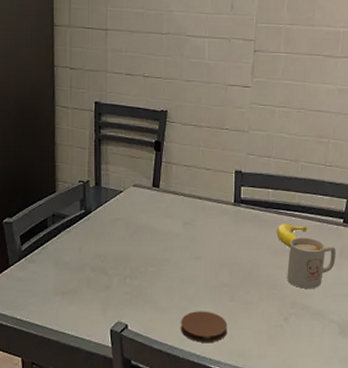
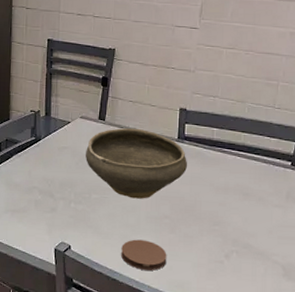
bowl: none [140,195,244,268] -> present [86,128,187,199]
banana: present [276,223,308,248] -> none [220,161,253,187]
mug: present [287,237,336,289] -> none [229,176,282,228]

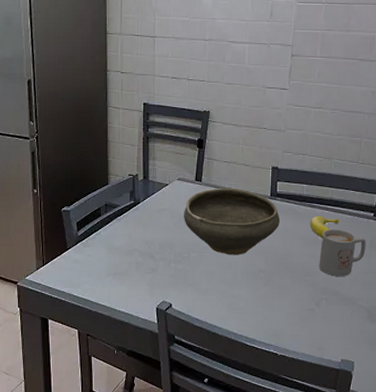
coaster: present [121,239,167,271] -> none [220,294,263,322]
banana: none [220,161,253,187] -> present [310,215,340,239]
mug: none [229,176,282,228] -> present [319,229,366,276]

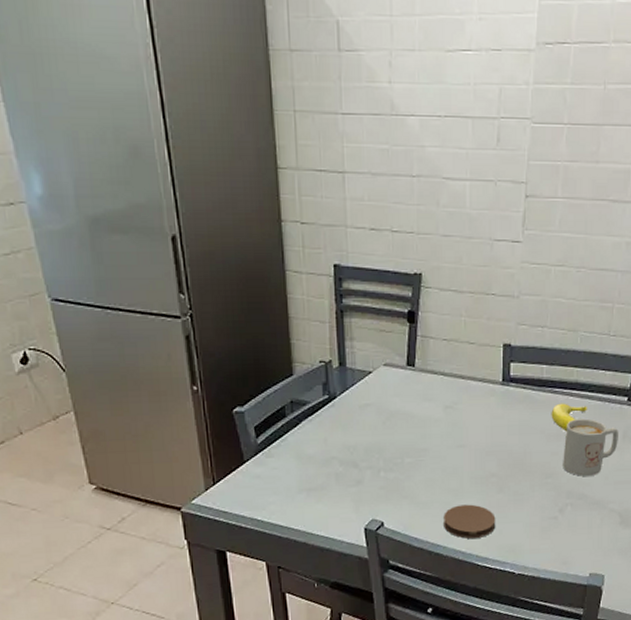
bowl: present [184,188,280,255] -> none [394,373,514,458]
coaster: none [220,294,263,322] -> present [444,504,496,539]

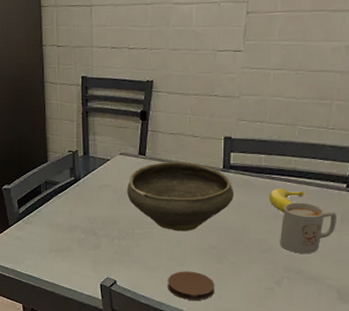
bowl: none [394,373,514,458] -> present [127,161,233,231]

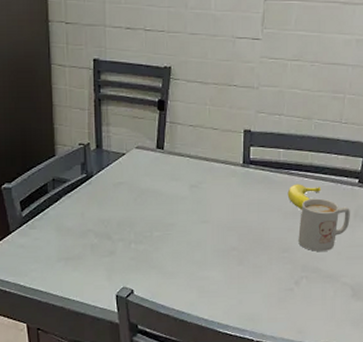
bowl: present [127,161,233,231] -> none [144,156,253,232]
coaster: present [168,271,215,300] -> none [188,275,236,307]

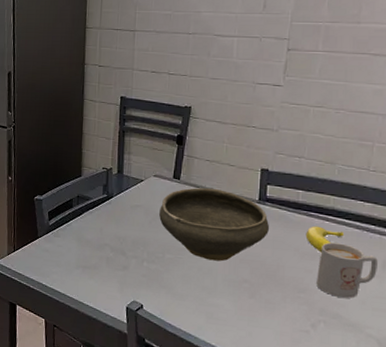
bowl: none [144,156,253,232] -> present [159,188,269,262]

